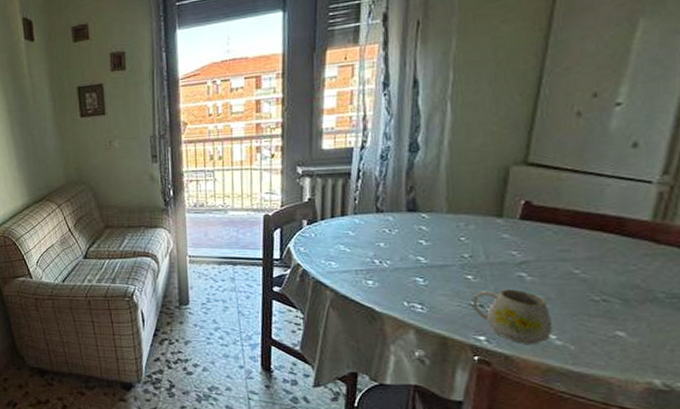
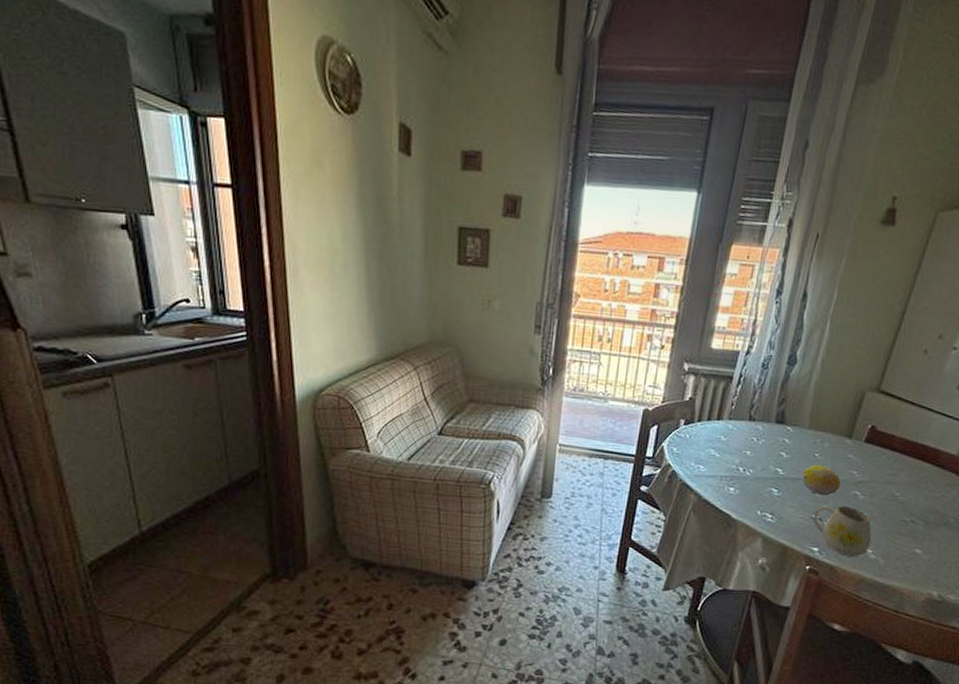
fruit: none [449,248,499,281] -> present [802,464,841,496]

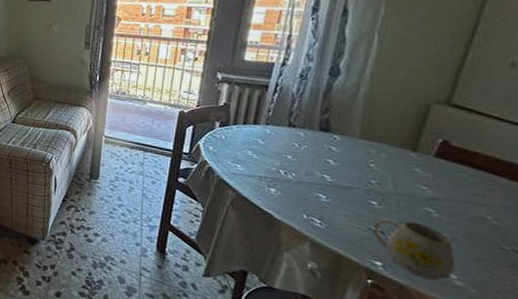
fruit: present [802,464,841,496] -> none [355,175,406,209]

